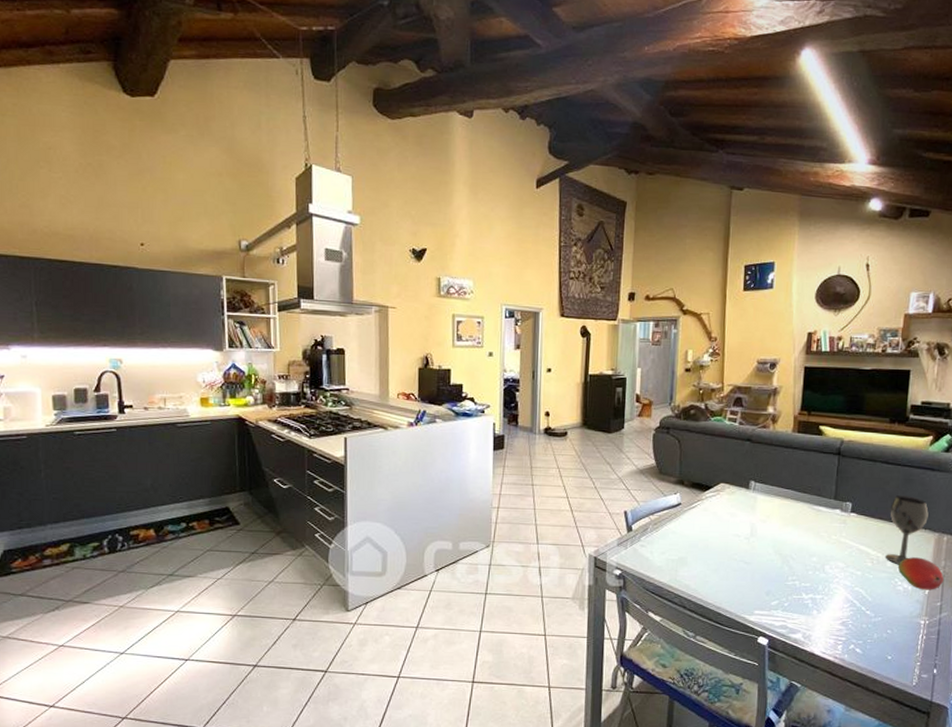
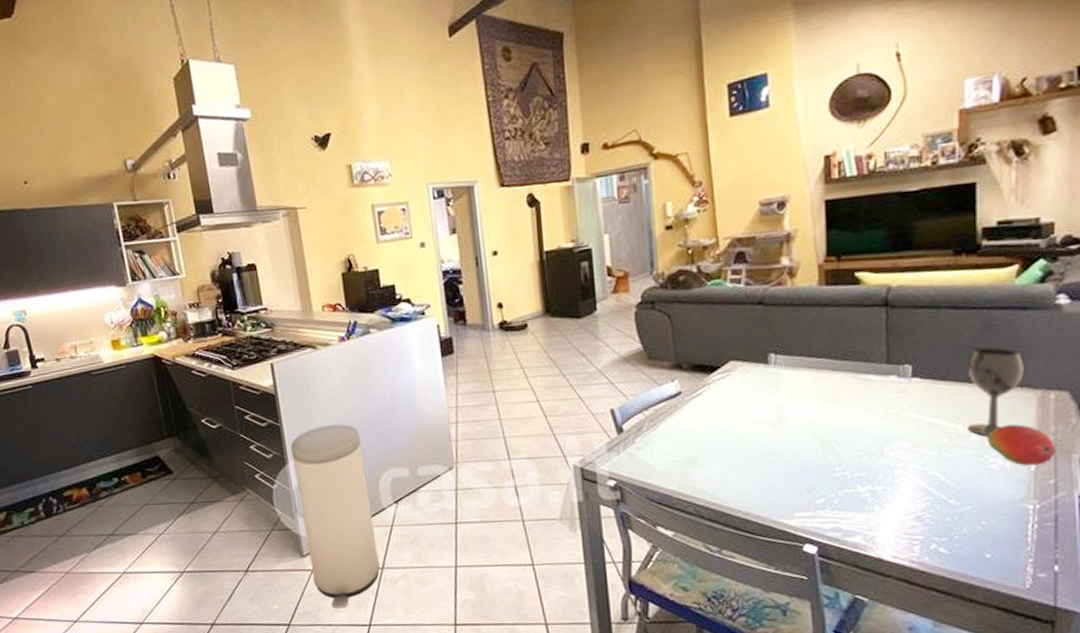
pedal bin: none [351,497,415,660] -> present [290,424,380,609]

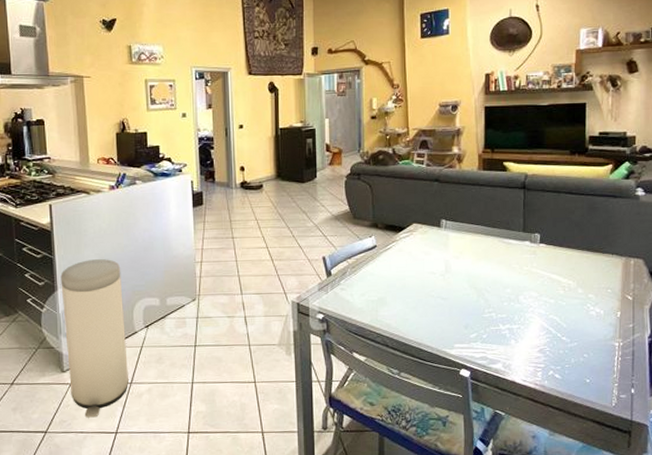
wine glass: present [967,346,1024,438] -> none [576,223,614,291]
fruit: present [986,424,1055,466] -> none [589,282,634,313]

